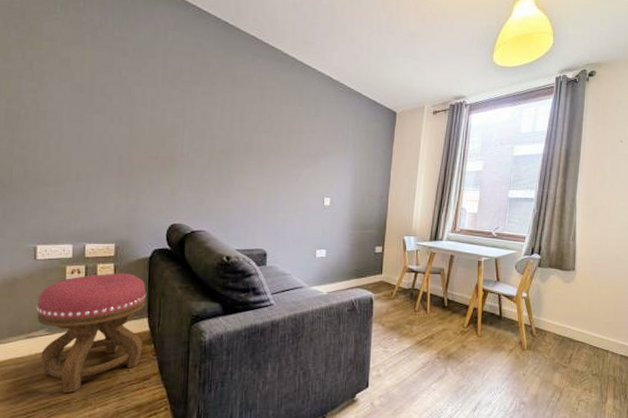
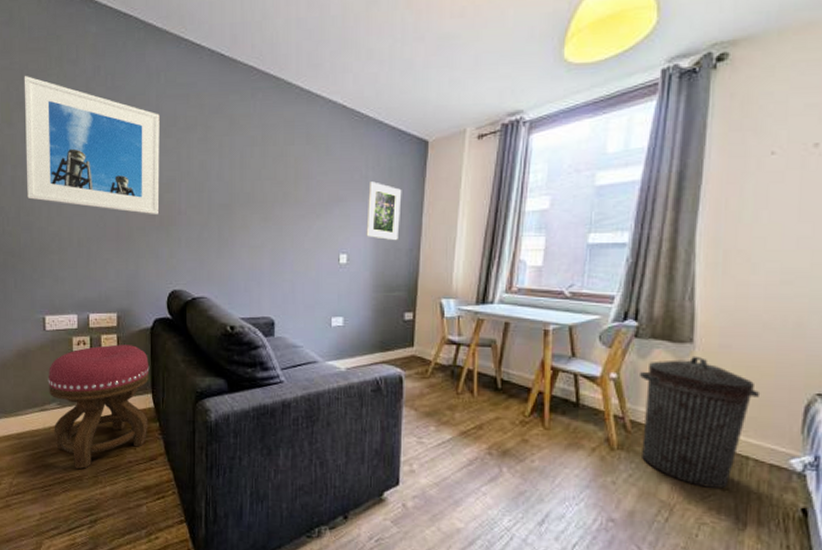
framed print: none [22,16,166,156] -> present [24,76,160,215]
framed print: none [346,140,376,189] -> present [366,181,402,241]
trash can: none [542,280,615,375] -> present [640,355,761,490]

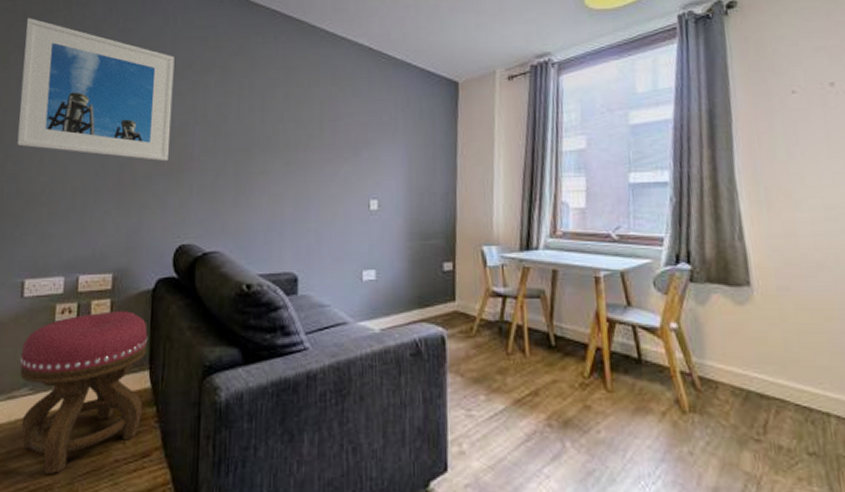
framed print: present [366,181,402,241] -> none [397,123,434,185]
trash can: present [640,355,761,490] -> none [701,300,829,455]

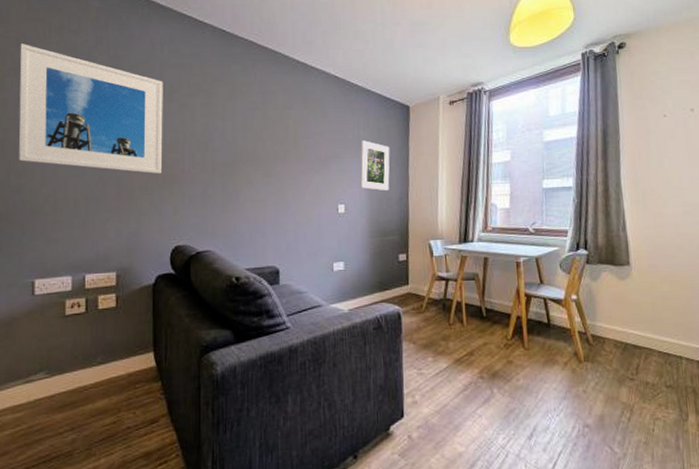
ottoman: present [20,311,148,474] -> none [35,303,151,443]
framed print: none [397,123,434,185] -> present [360,140,390,191]

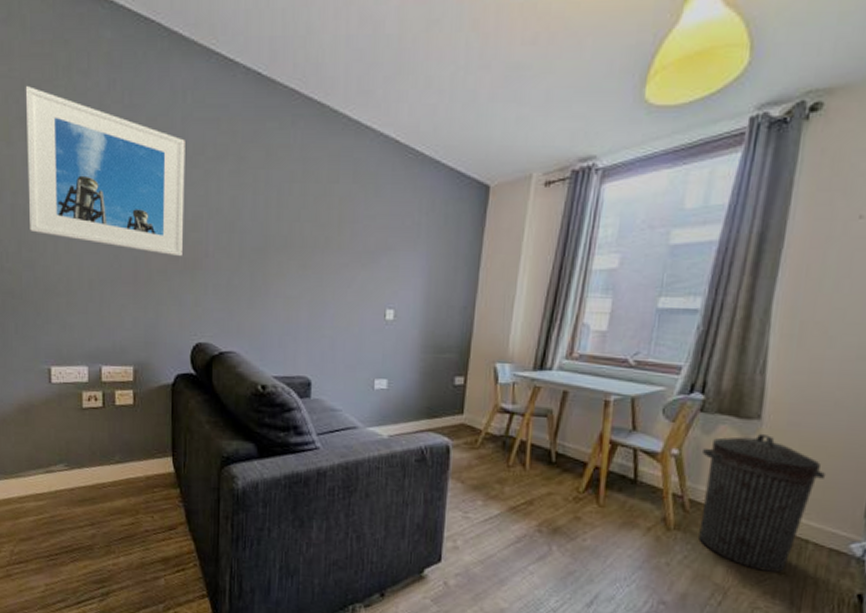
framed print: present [360,140,390,191] -> none [416,229,458,297]
trash can: none [594,275,683,388] -> present [699,433,826,573]

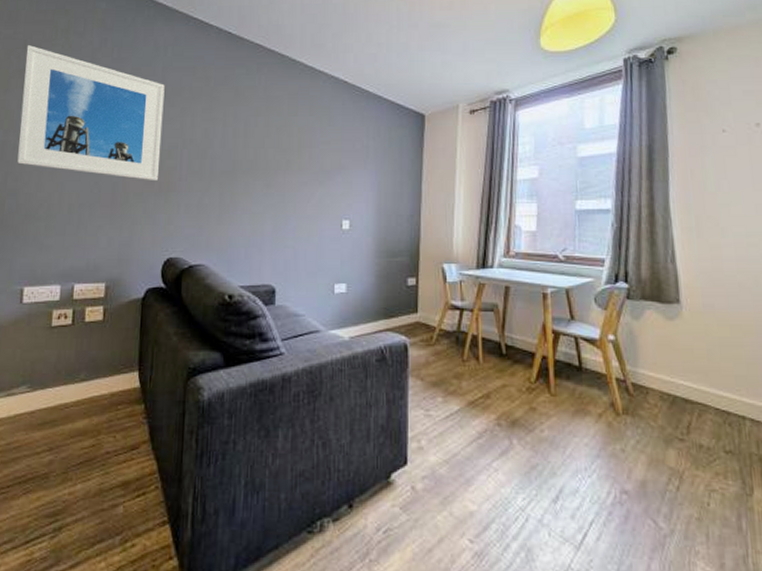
trash can: present [699,433,826,573] -> none [635,316,746,453]

